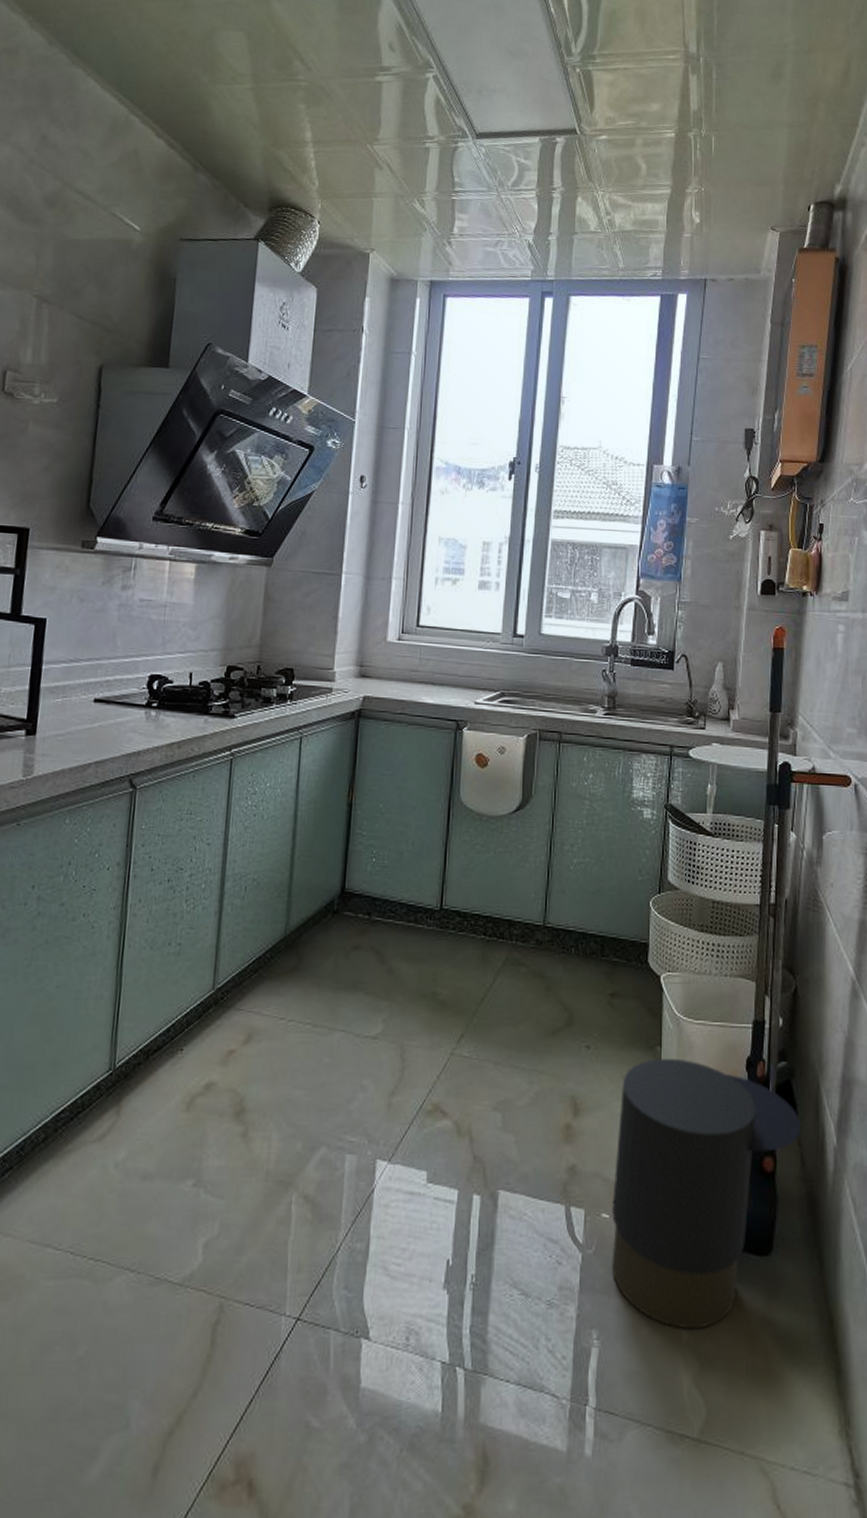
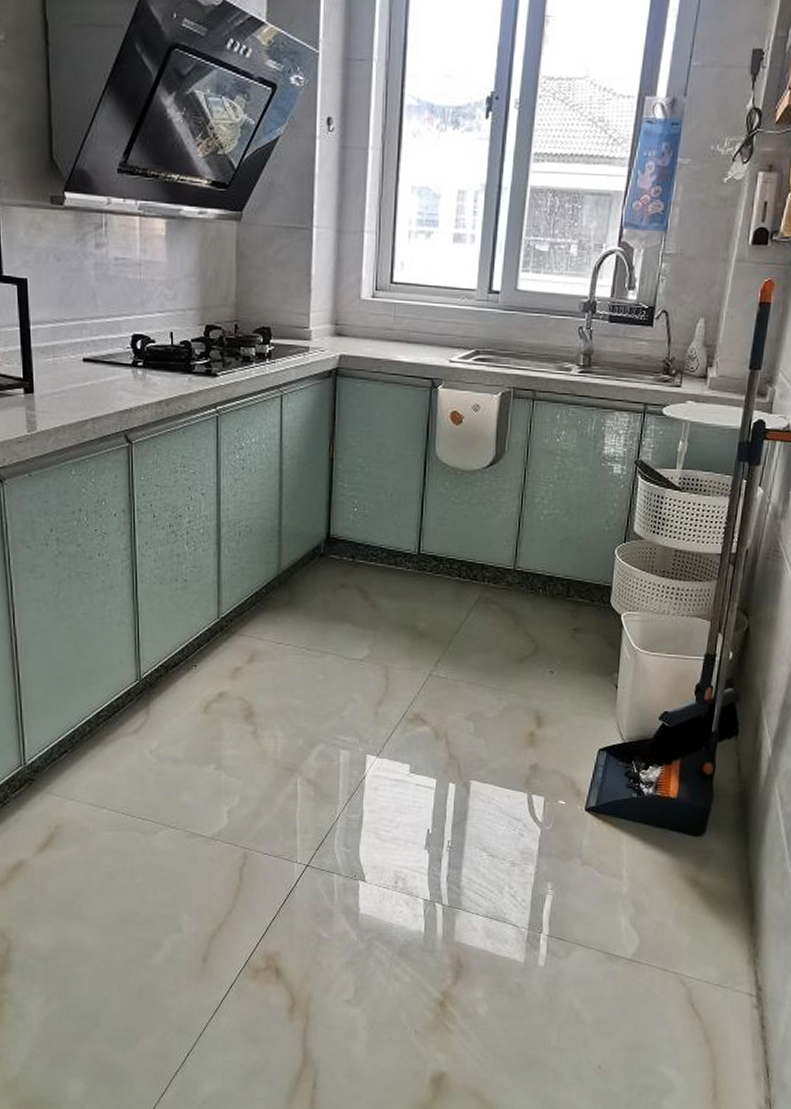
trash can: present [611,1058,801,1330] -> none [565,682,741,886]

